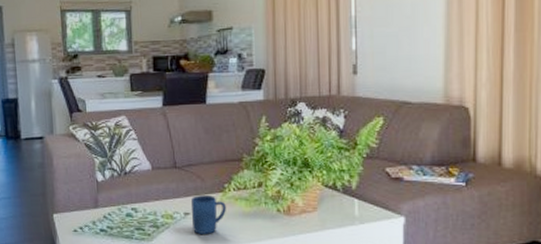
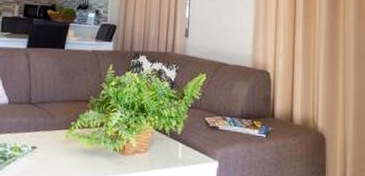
mug: present [191,195,226,234] -> none [37,131,70,169]

